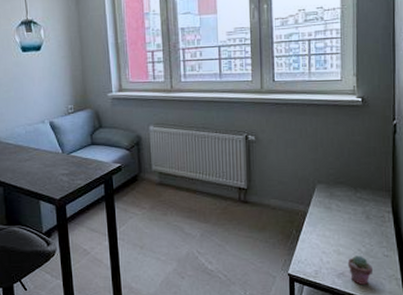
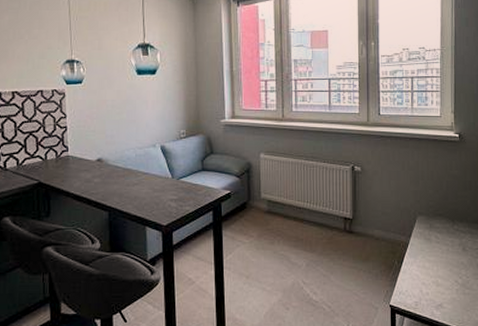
potted succulent: present [347,256,374,285] -> none [445,287,469,316]

